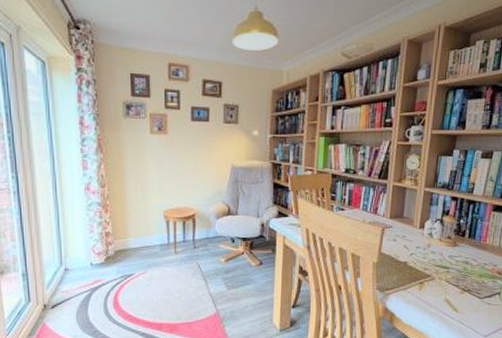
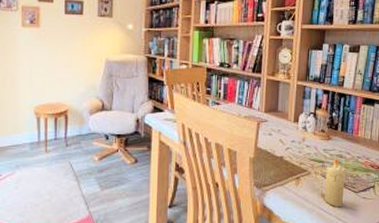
candle: none [447,265,472,312] -> present [324,159,346,208]

